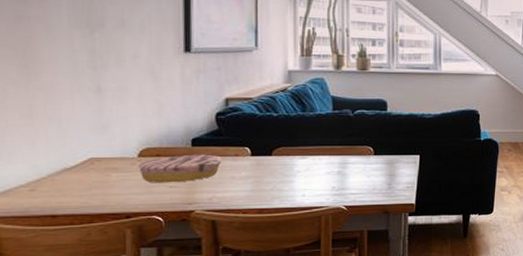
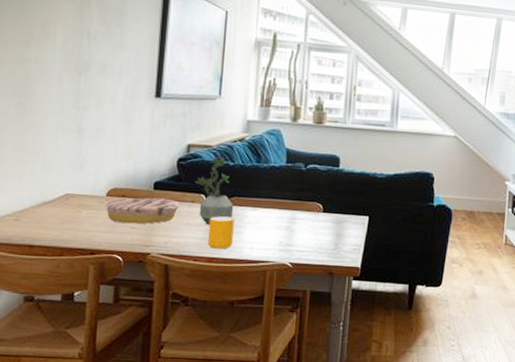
potted plant: none [236,109,281,178] -> present [194,157,234,226]
mug: none [256,167,283,200] -> present [207,216,234,249]

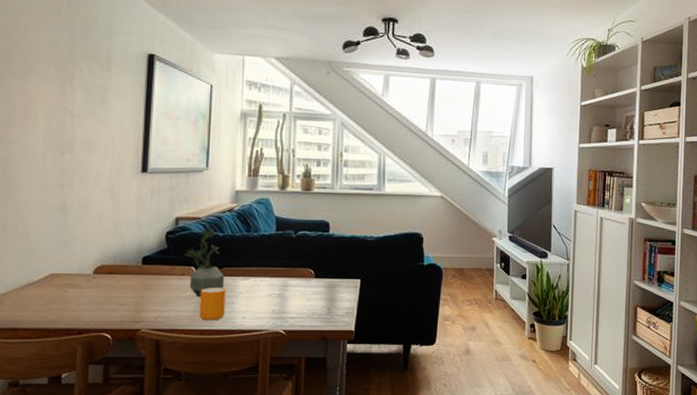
plate: present [106,197,180,224] -> none [93,272,169,301]

